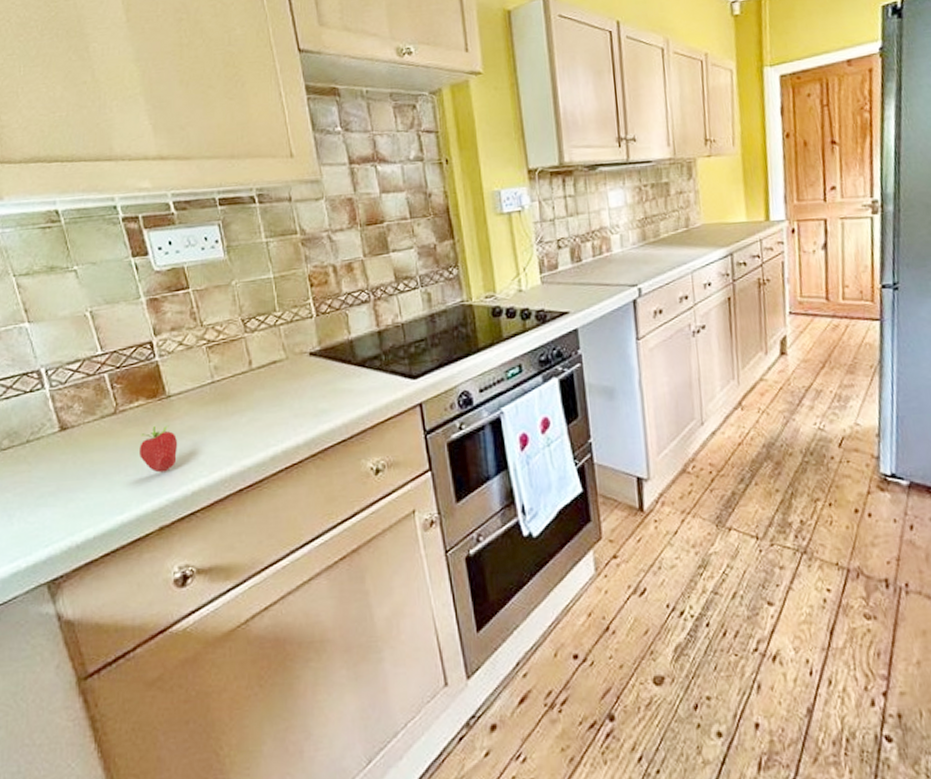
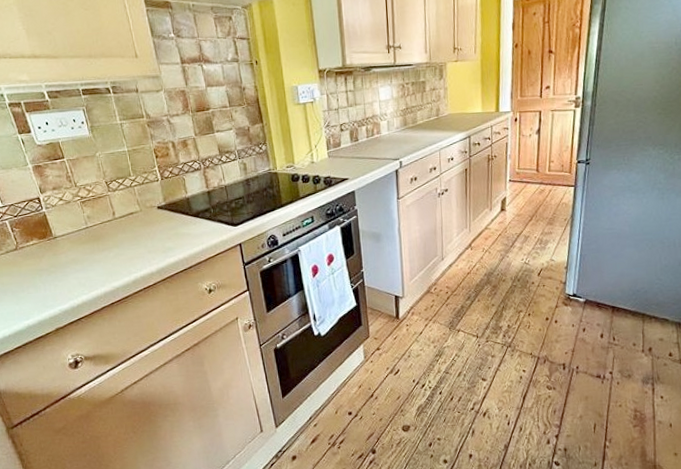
fruit: present [140,425,178,473] -> none [36,258,65,291]

